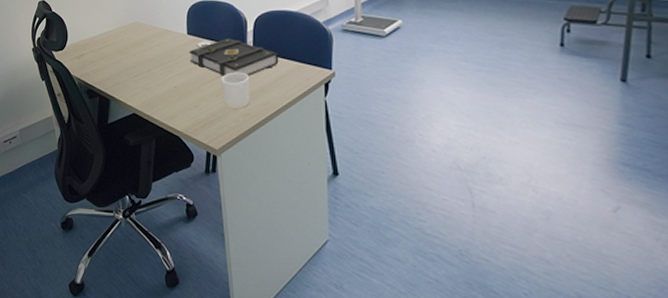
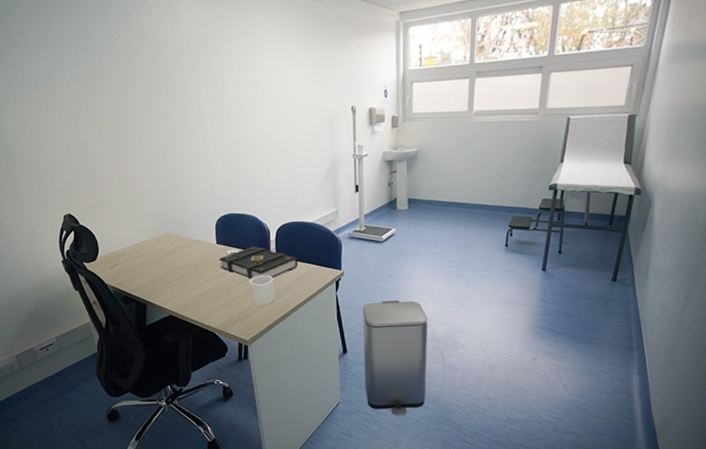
pedal bin: none [358,112,449,270] -> present [362,300,428,416]

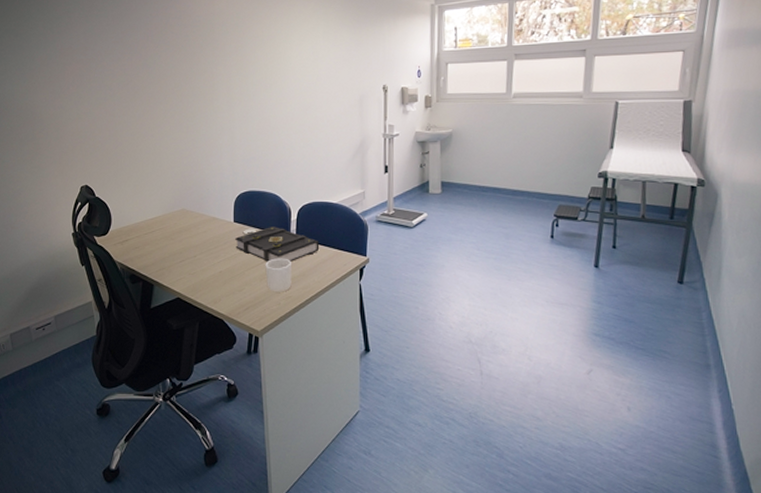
pedal bin: present [362,300,428,416] -> none [388,294,463,433]

